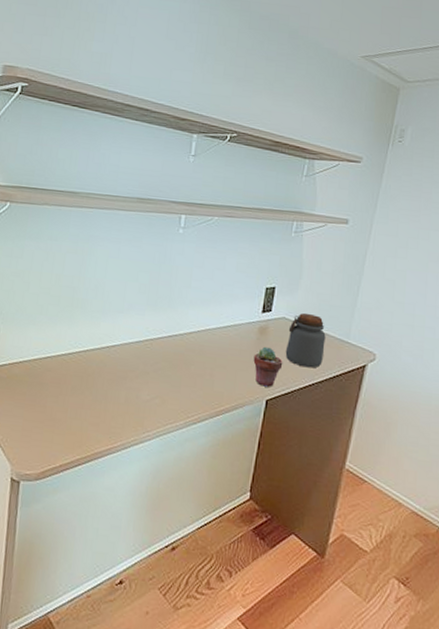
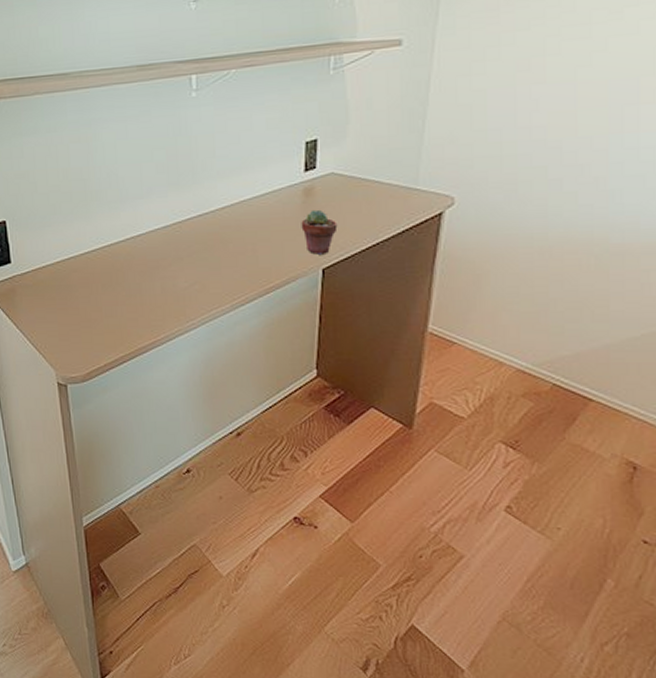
jar: present [285,312,326,368] -> none [339,163,388,226]

